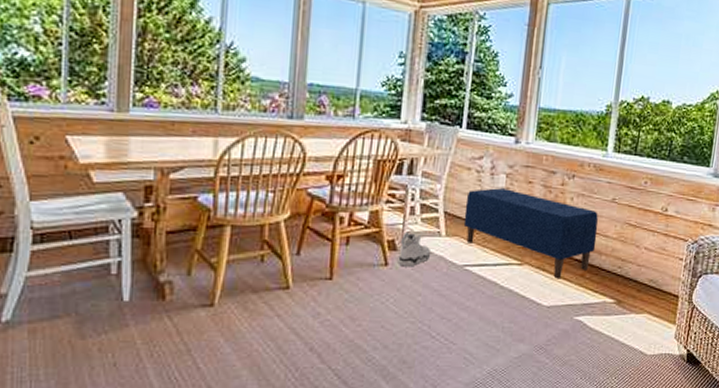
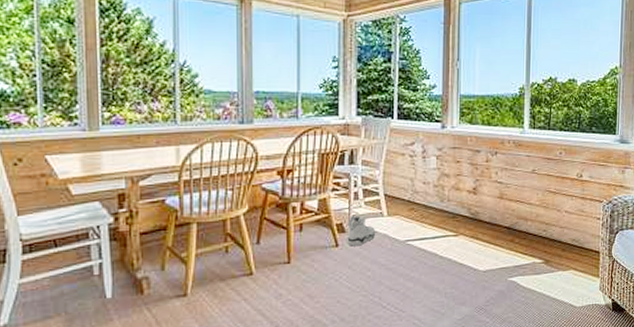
bench: present [463,188,598,279] -> none [402,169,522,246]

